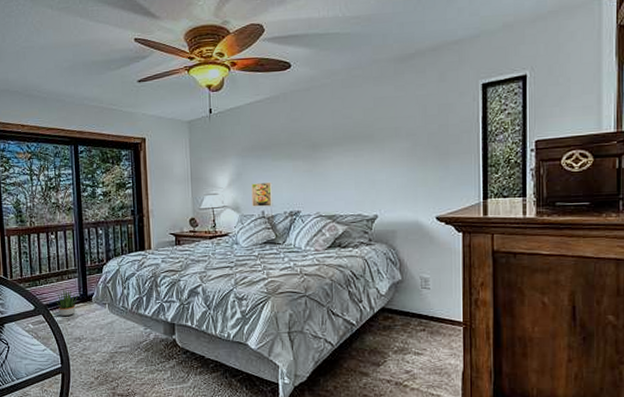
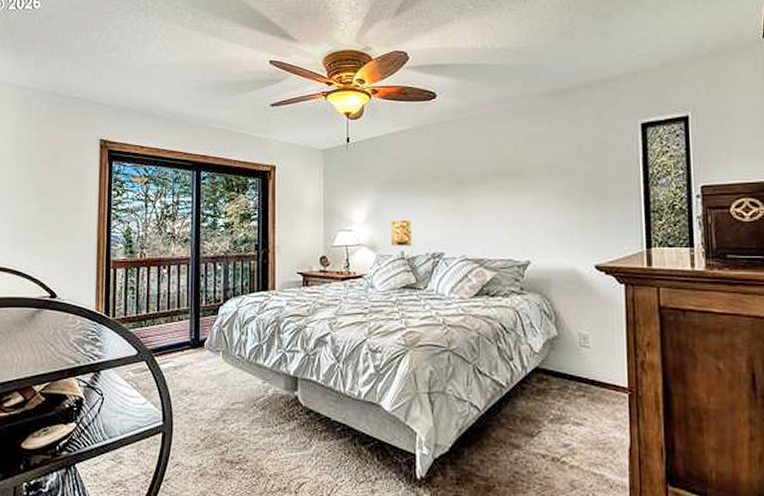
potted plant: present [52,288,80,317] -> none [159,330,192,365]

